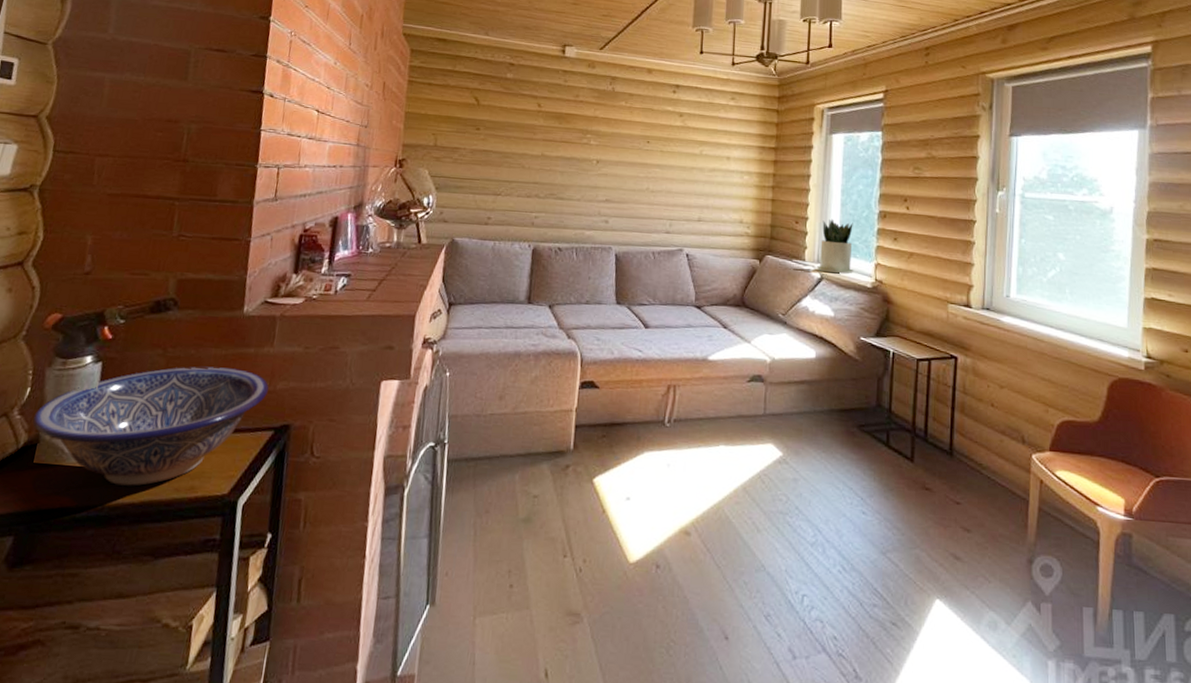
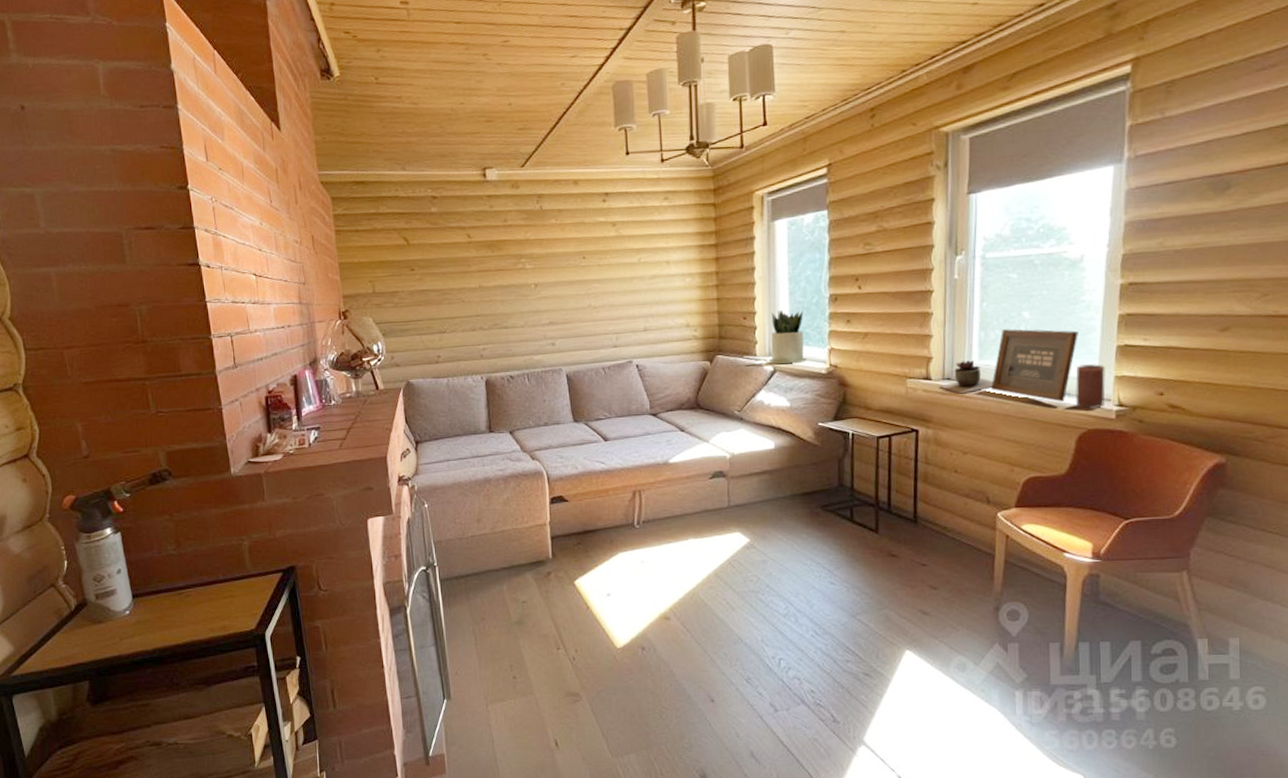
decorative bowl: present [32,366,269,486] -> none [76,523,269,632]
succulent plant: none [978,293,1029,327] -> present [939,360,993,395]
picture frame: none [1028,267,1109,347] -> present [991,329,1078,402]
candle: none [1106,312,1135,358] -> present [1075,364,1106,409]

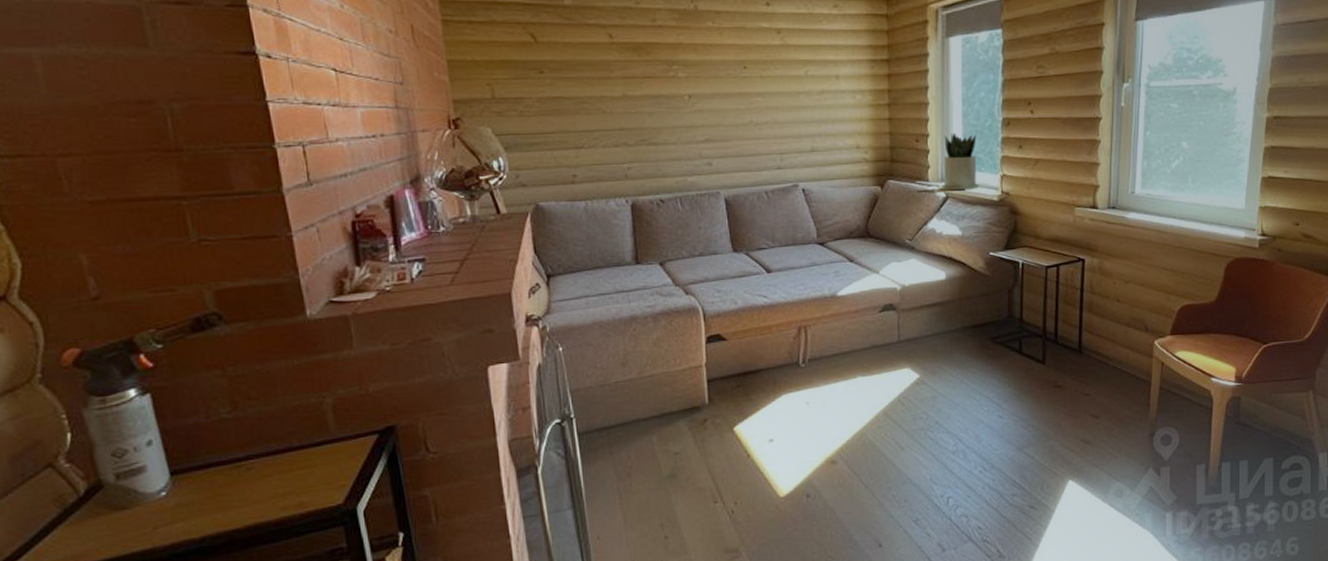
succulent plant: present [939,360,993,395] -> none [1104,189,1153,224]
picture frame: present [991,329,1078,402] -> none [1152,158,1230,231]
candle: present [1075,364,1106,409] -> none [1225,195,1252,239]

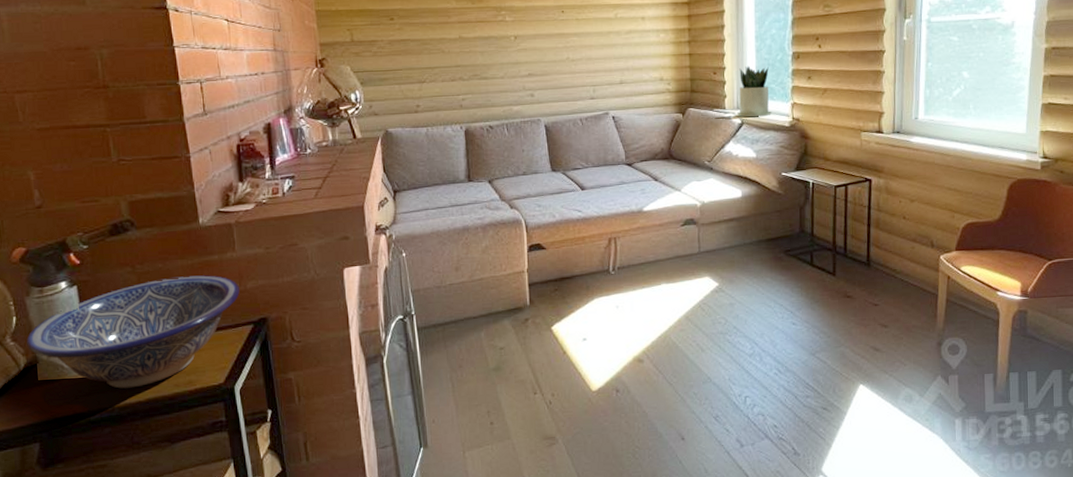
decorative bowl: none [85,377,360,515] -> present [25,275,240,389]

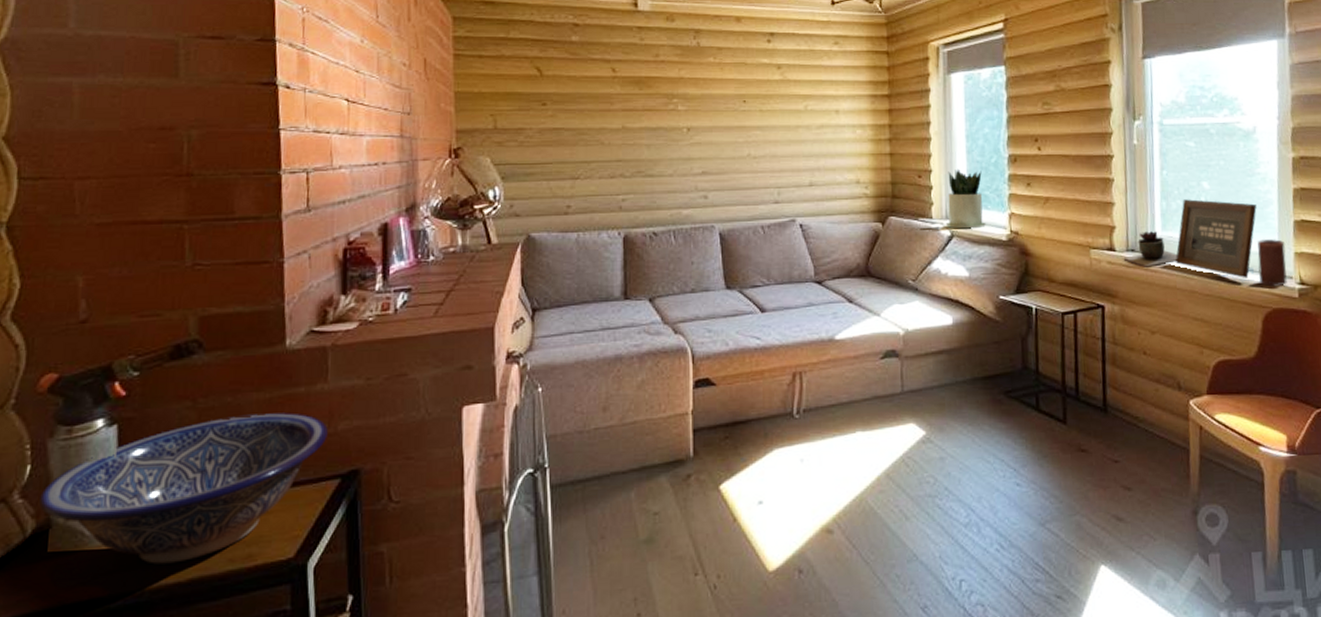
succulent plant: none [889,115,937,148] -> present [1123,231,1177,269]
picture frame: none [935,87,1010,154] -> present [1176,199,1257,278]
candle: none [1007,120,1033,161] -> present [1257,239,1287,287]

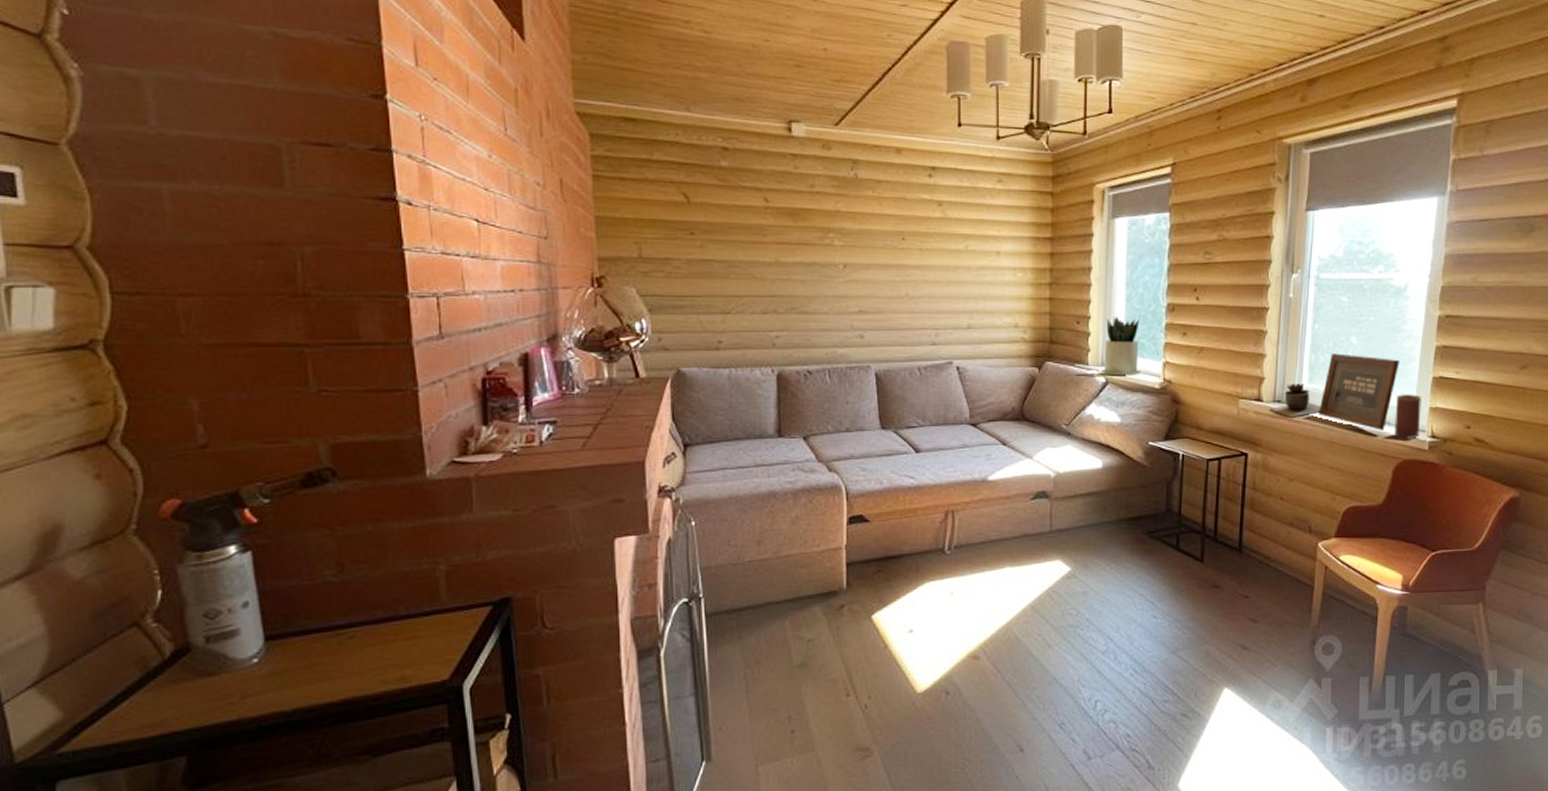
decorative bowl: present [38,412,328,565] -> none [174,542,476,686]

